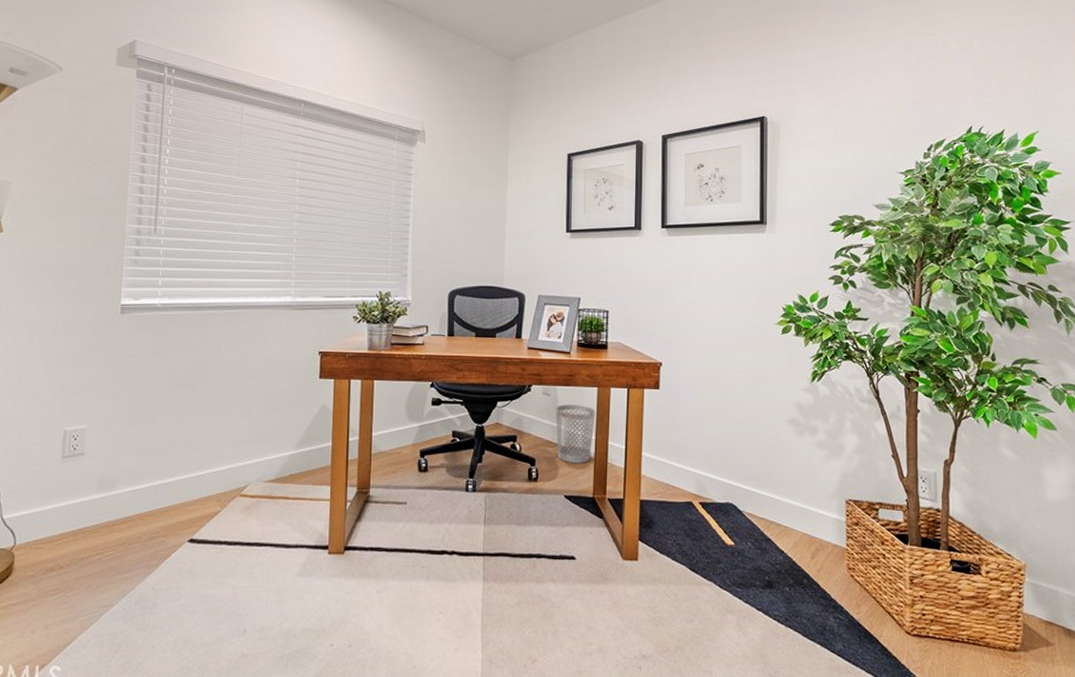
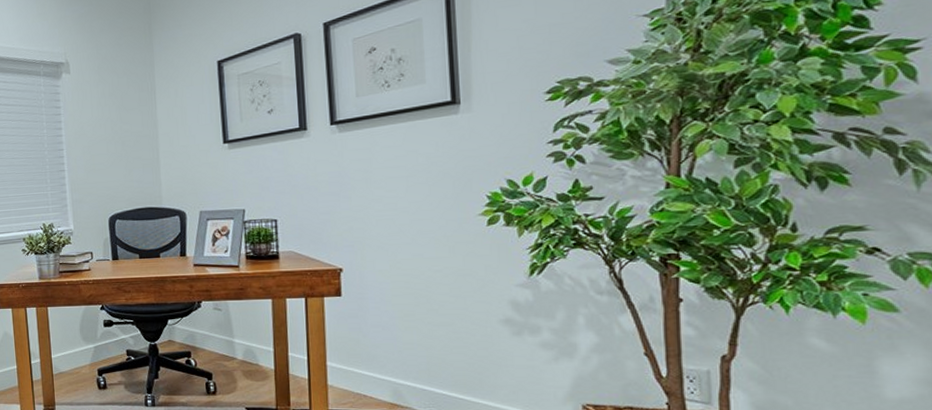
wastebasket: present [556,404,595,463] -> none [229,318,272,376]

